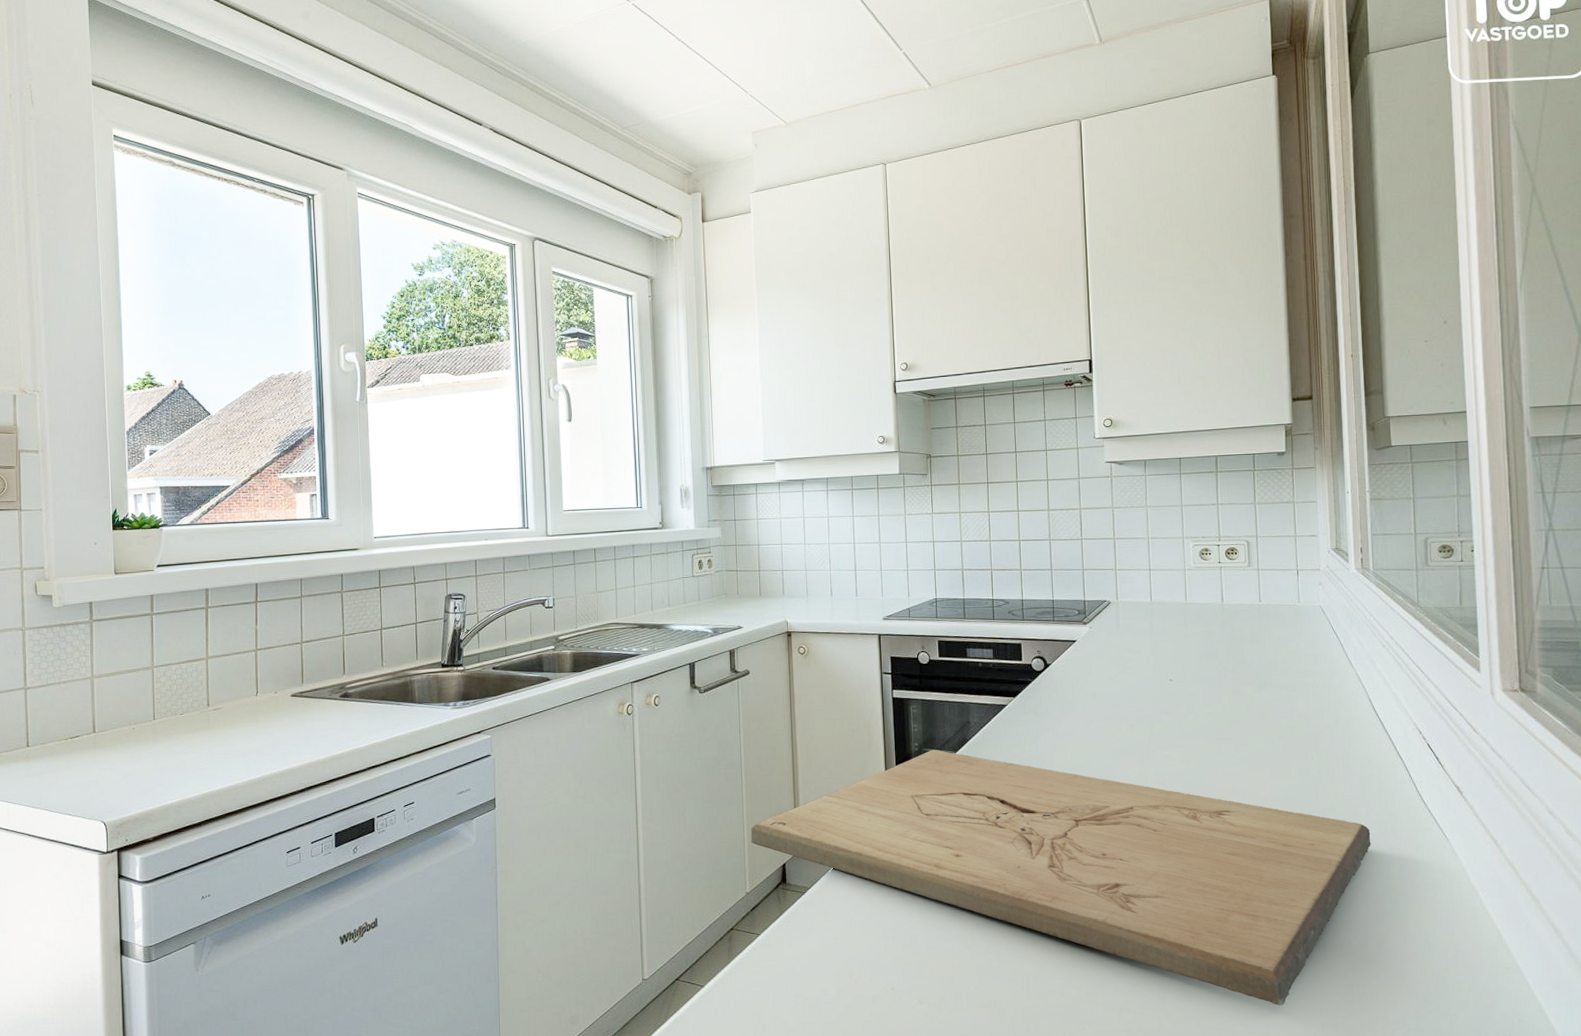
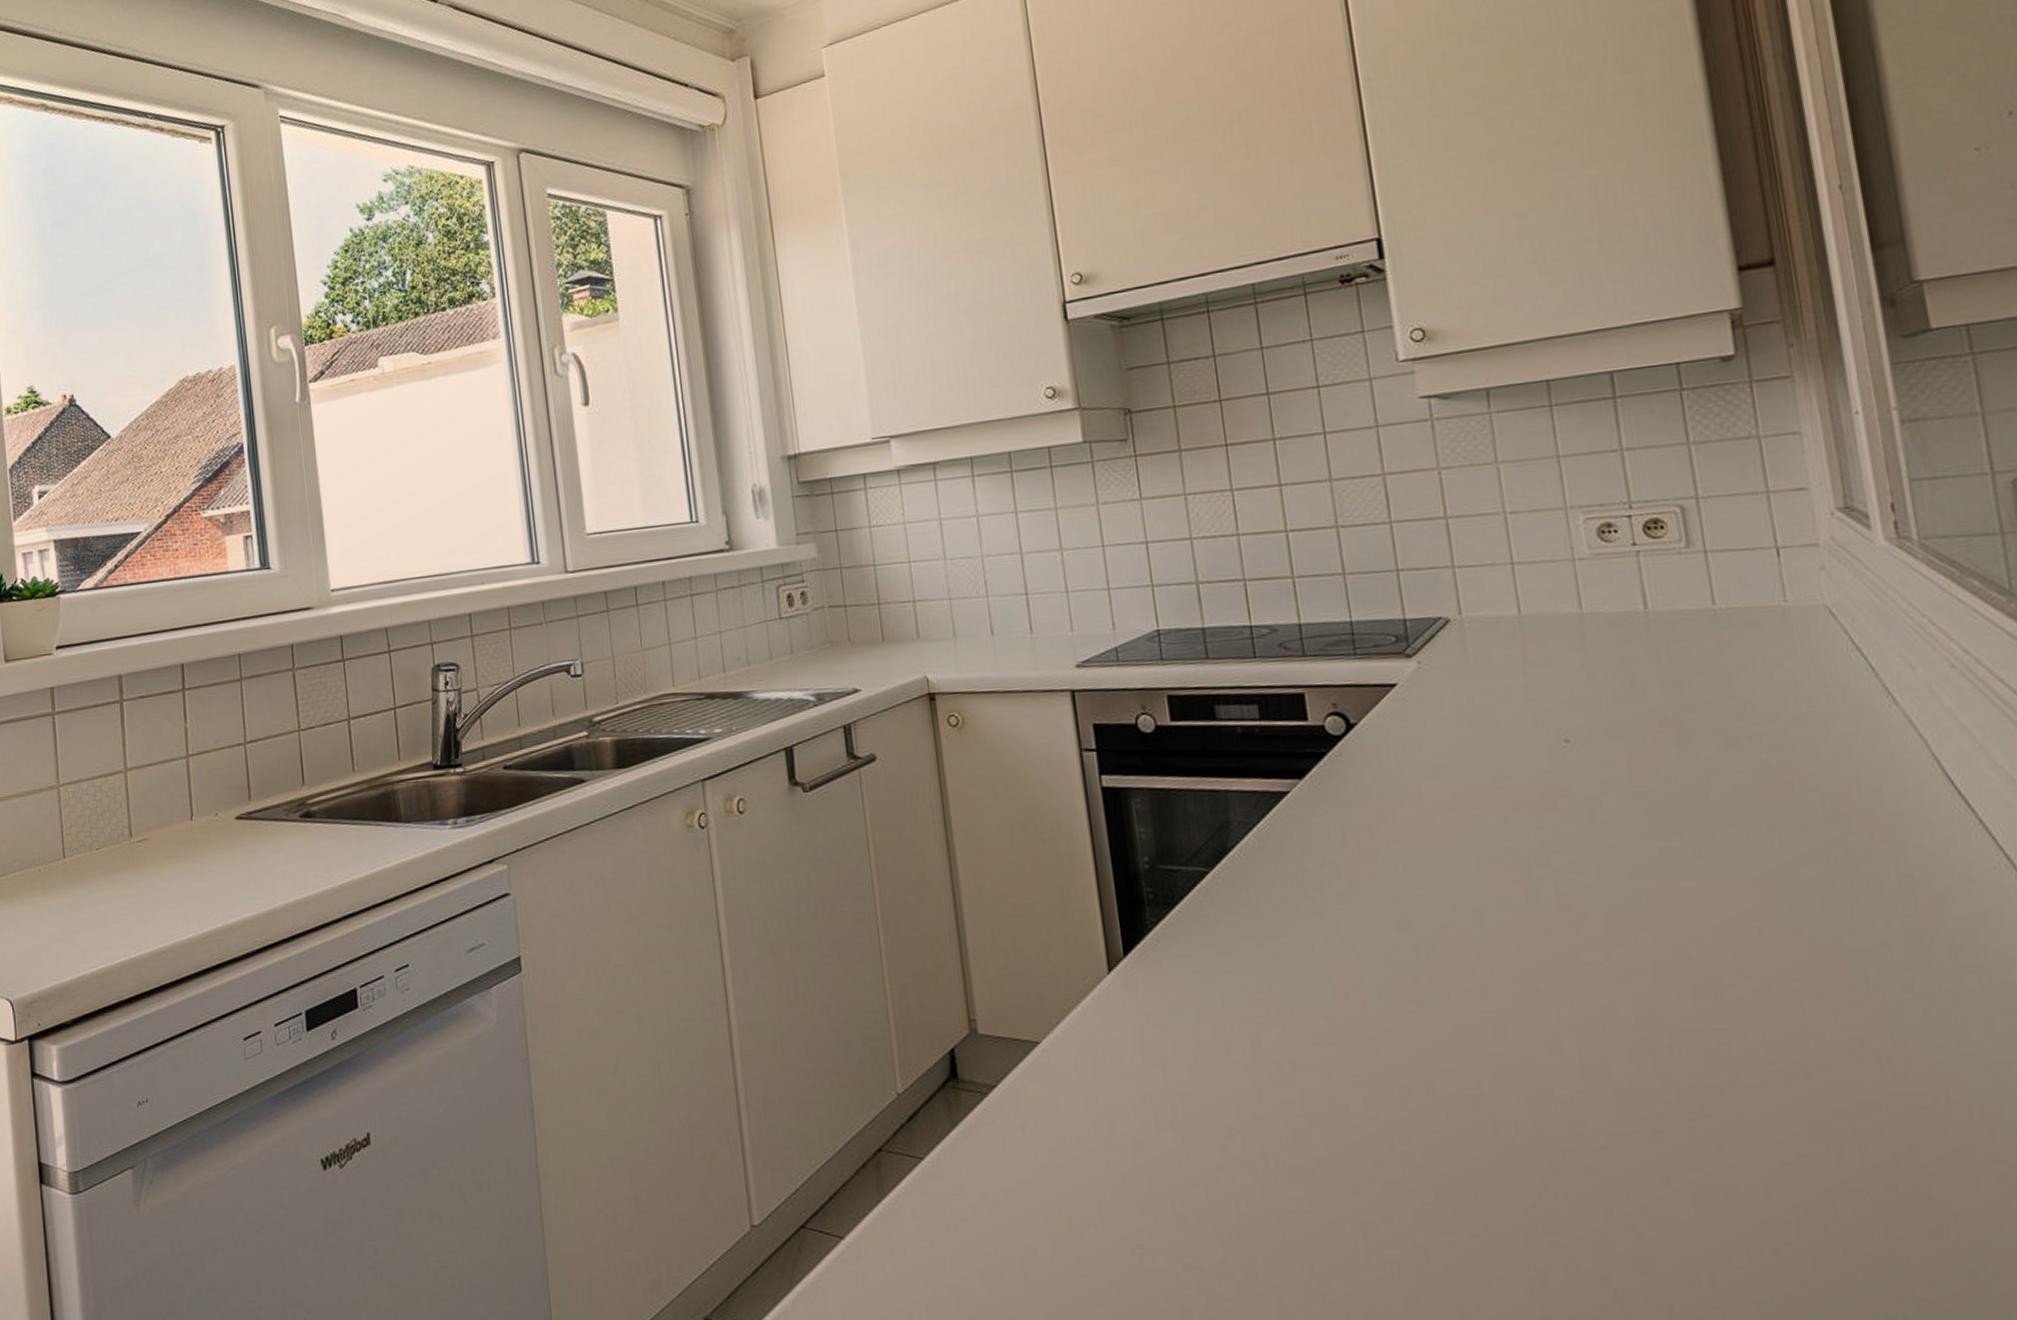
cutting board: present [751,749,1371,1006] -> none [896,866,1966,1284]

